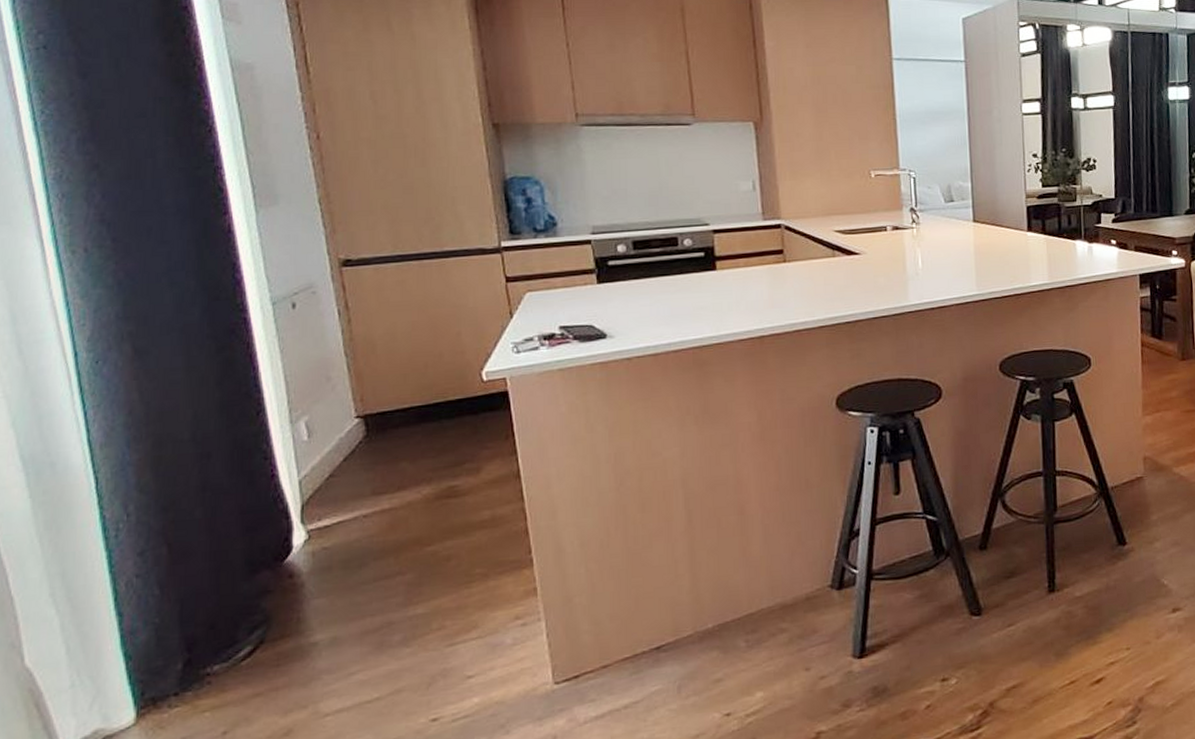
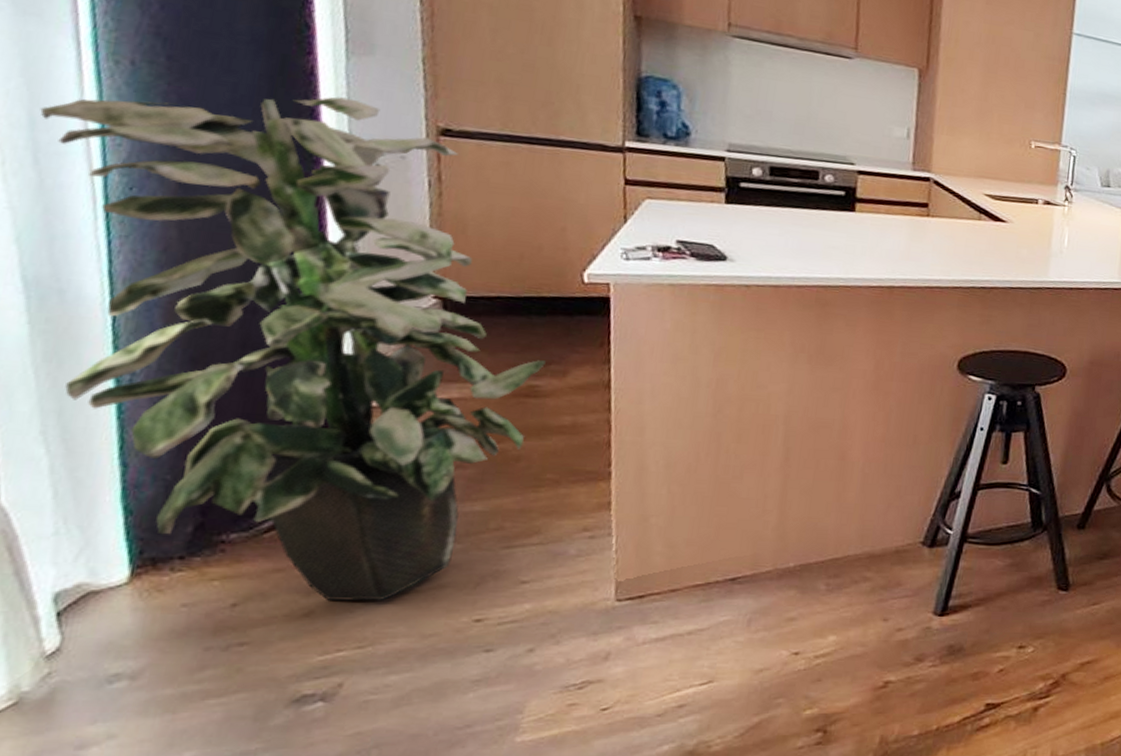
indoor plant: none [19,247,460,719] -> present [40,96,546,602]

